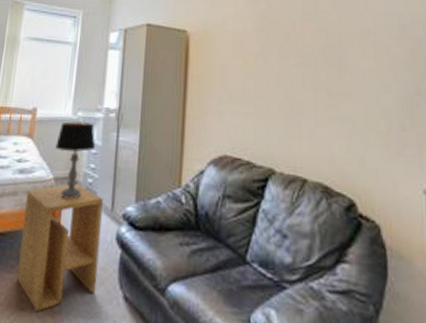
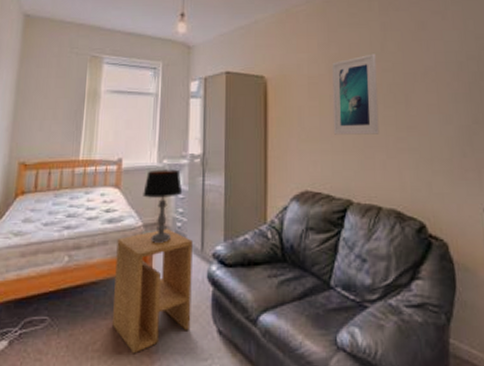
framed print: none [257,12,308,100] -> present [332,53,380,135]

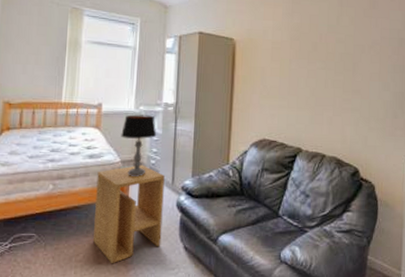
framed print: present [332,53,380,135] -> none [290,26,332,95]

